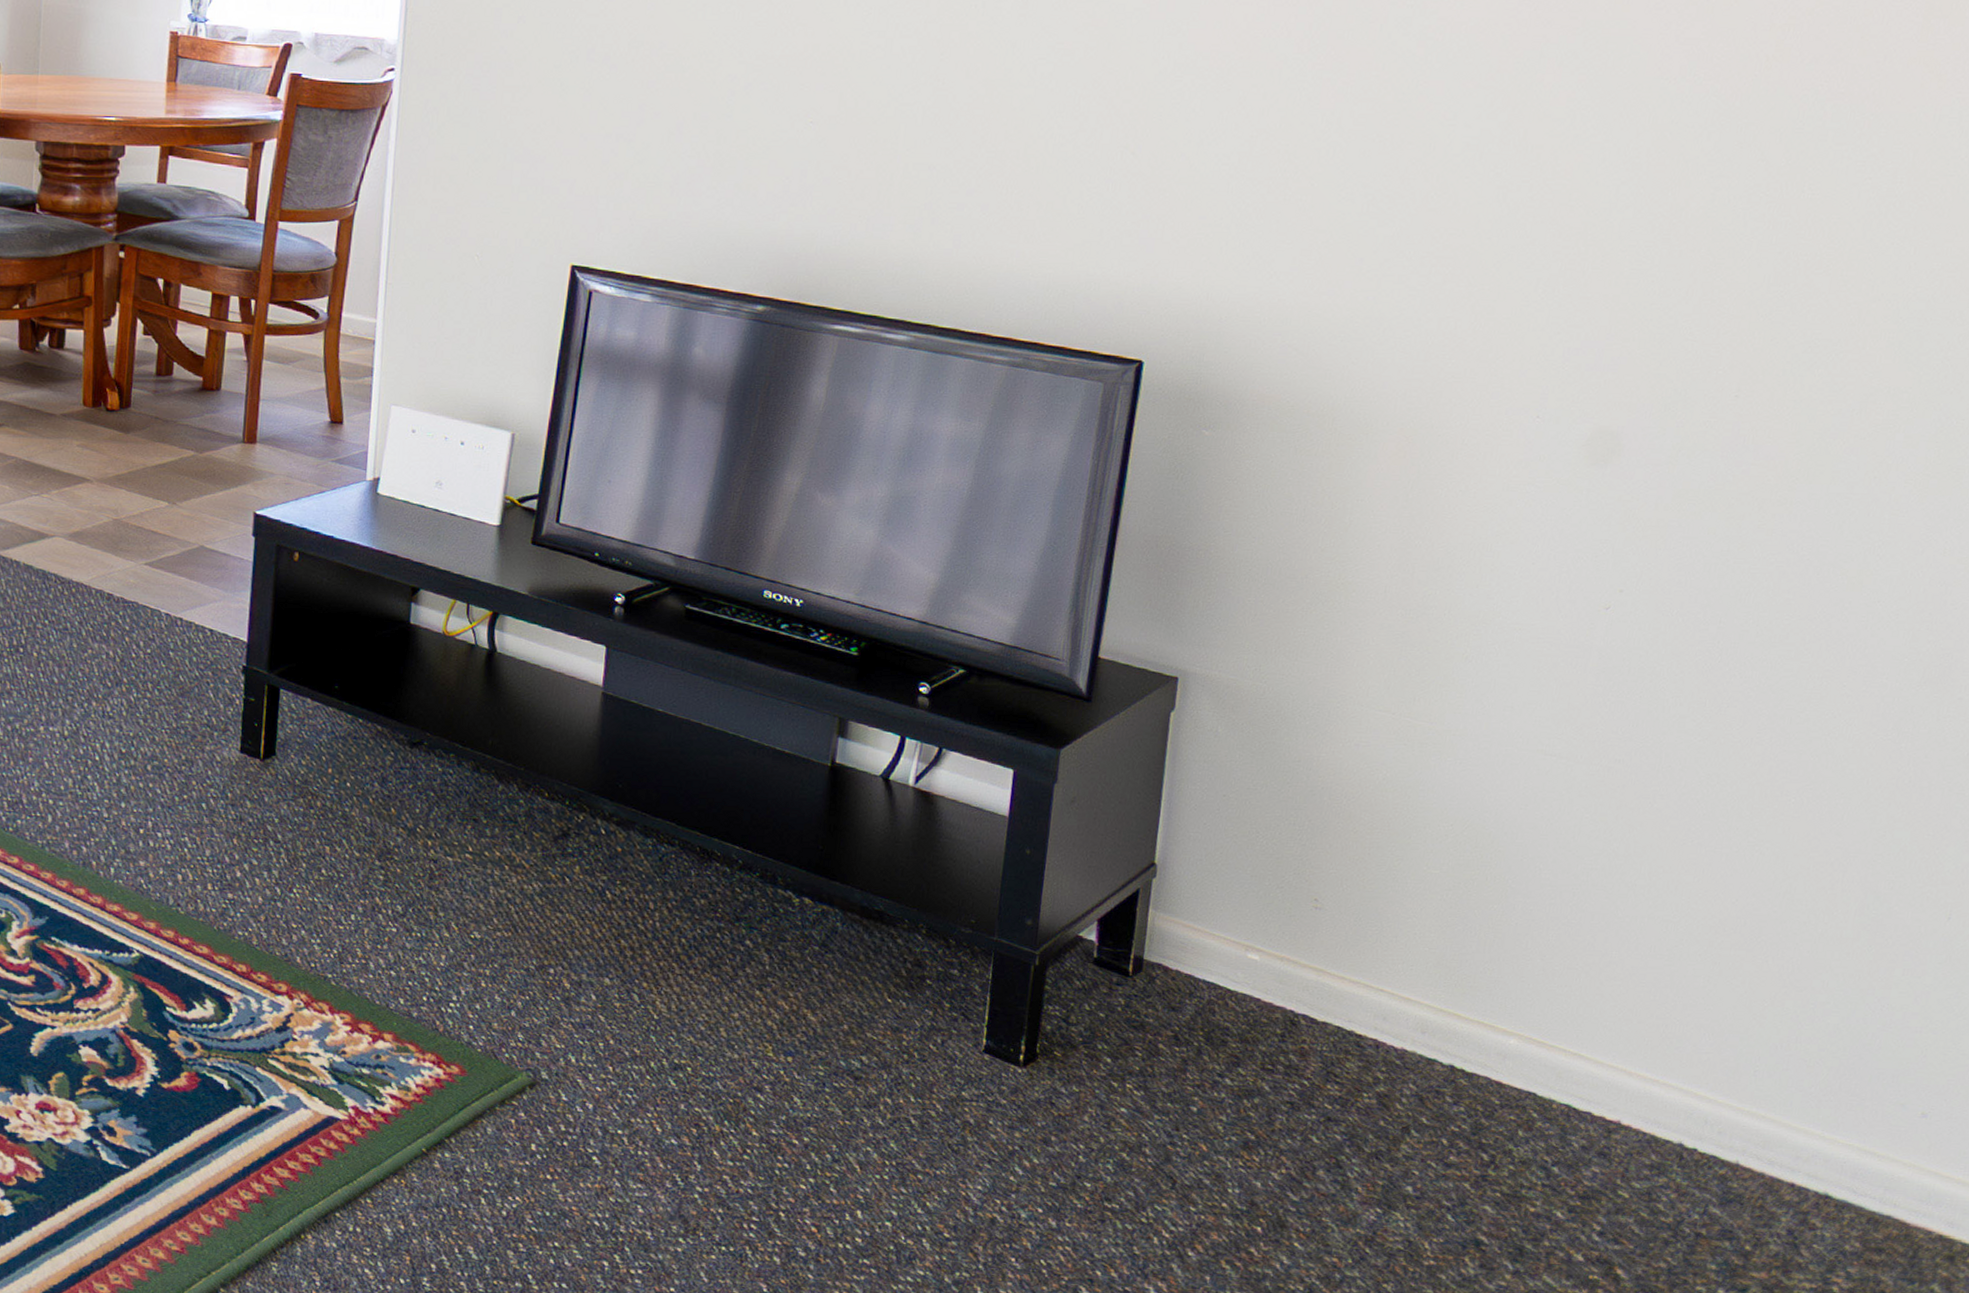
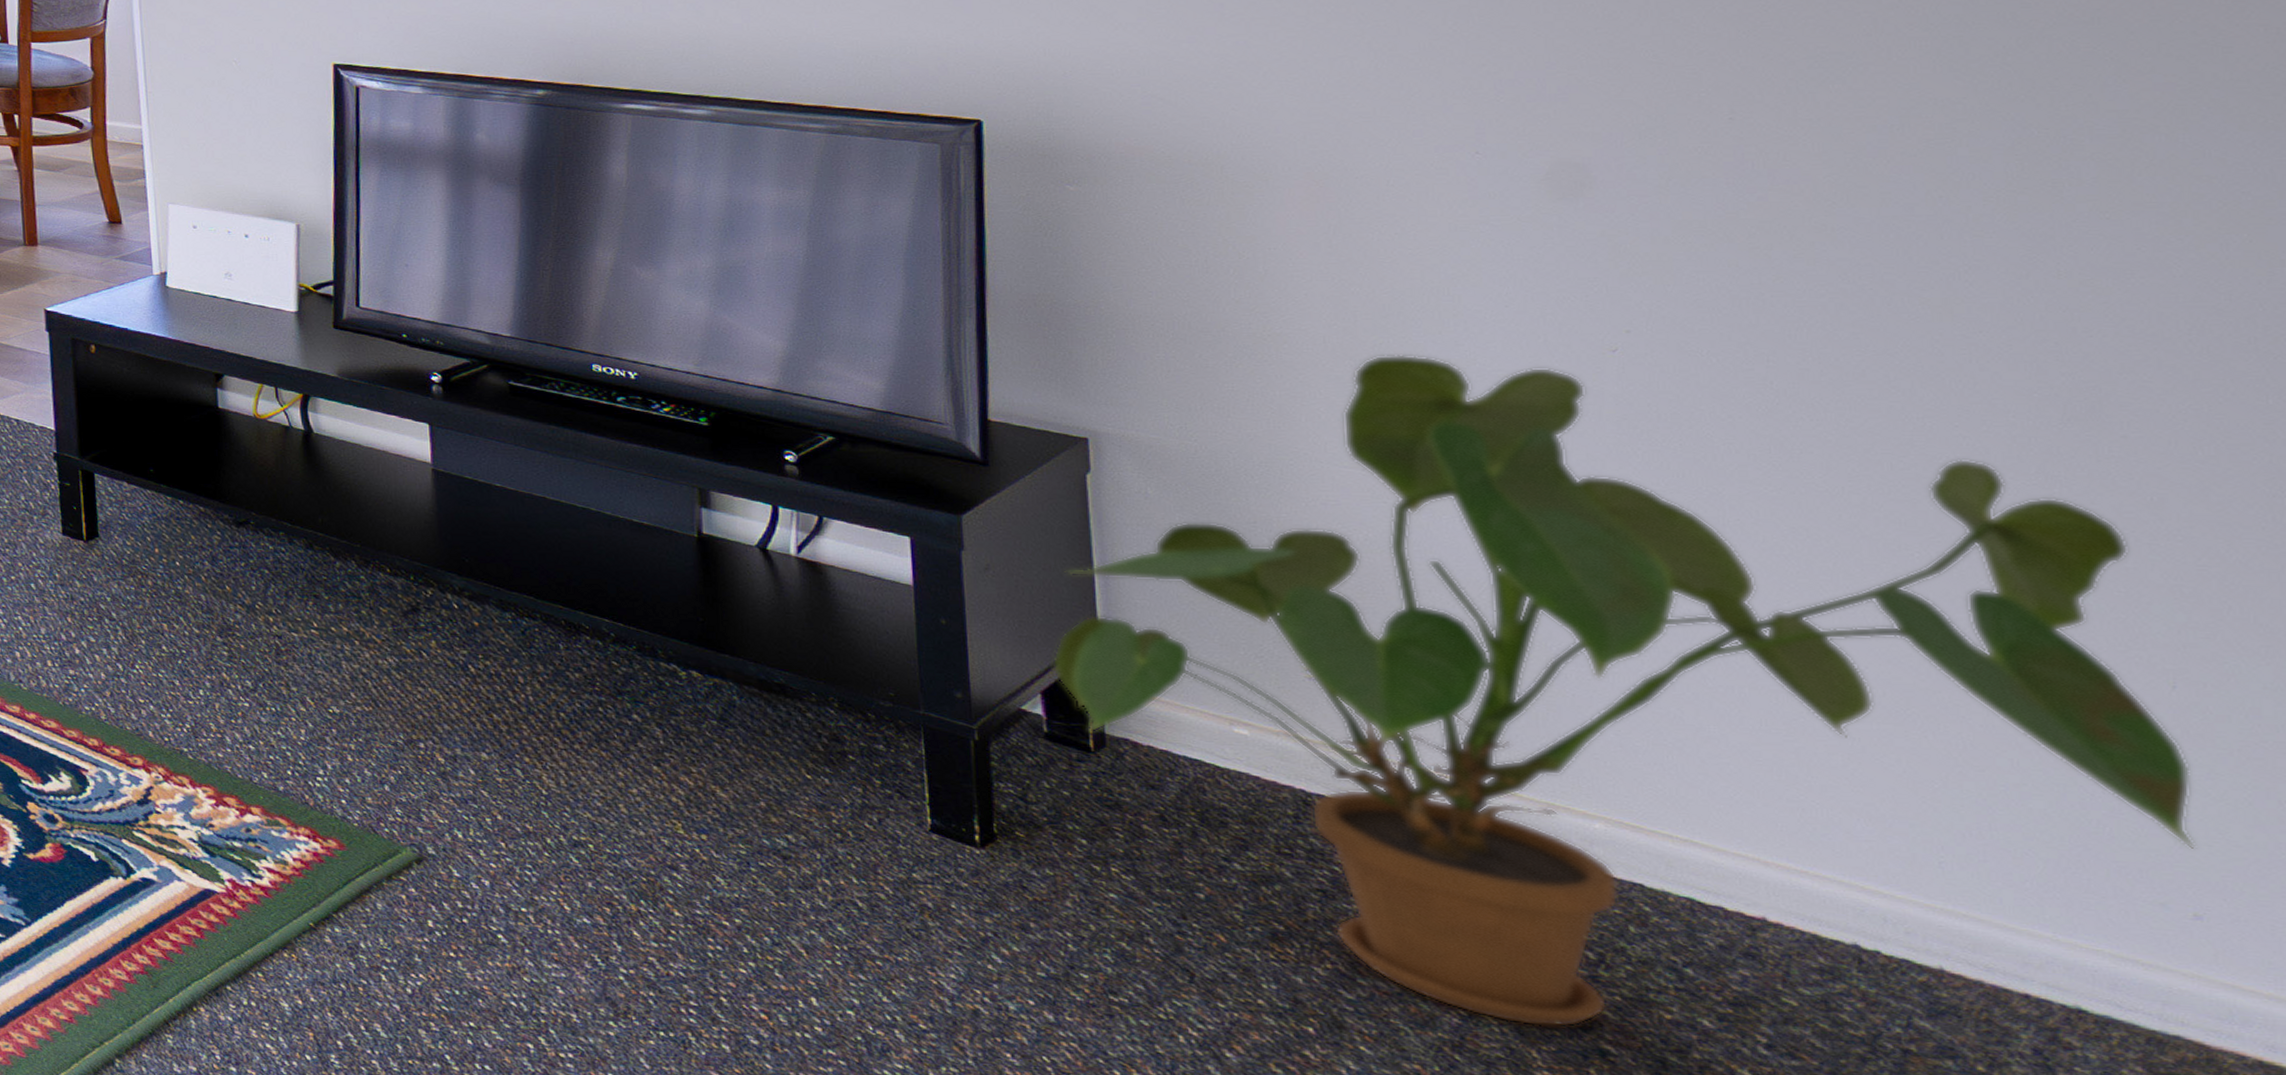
house plant: none [1110,605,1946,1222] -> present [1052,355,2197,1028]

